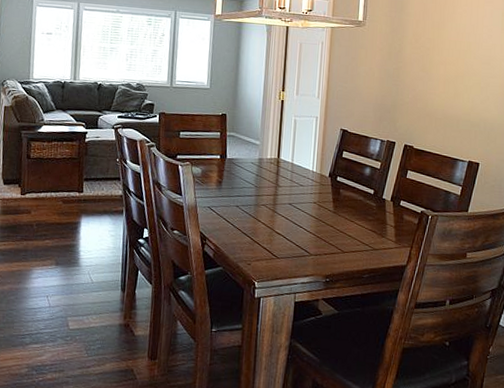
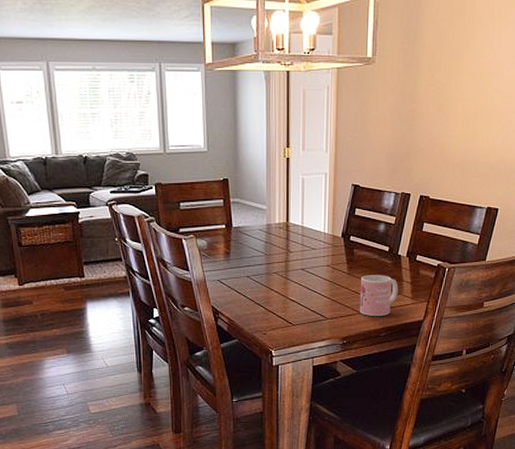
mug: none [343,215,382,257] -> present [359,275,398,316]

